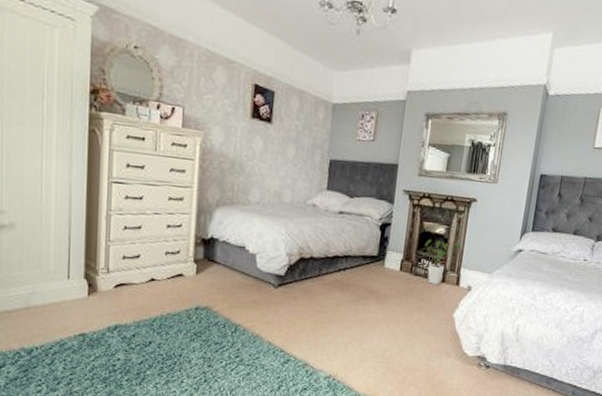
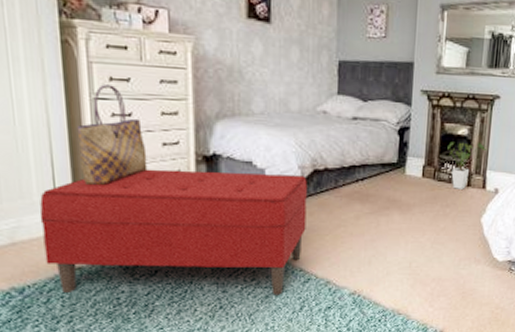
bench: none [53,247,294,373] -> present [39,169,307,295]
tote bag: none [94,170,153,260] -> present [76,84,148,185]

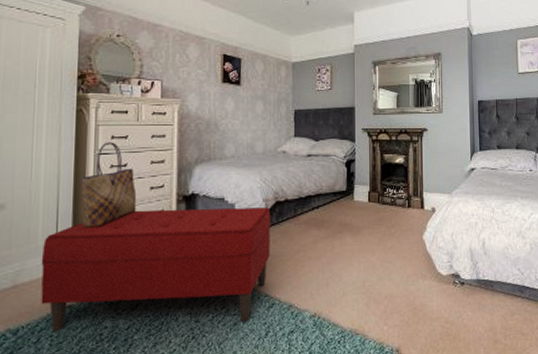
house plant: present [447,141,488,189] -> none [388,169,422,211]

